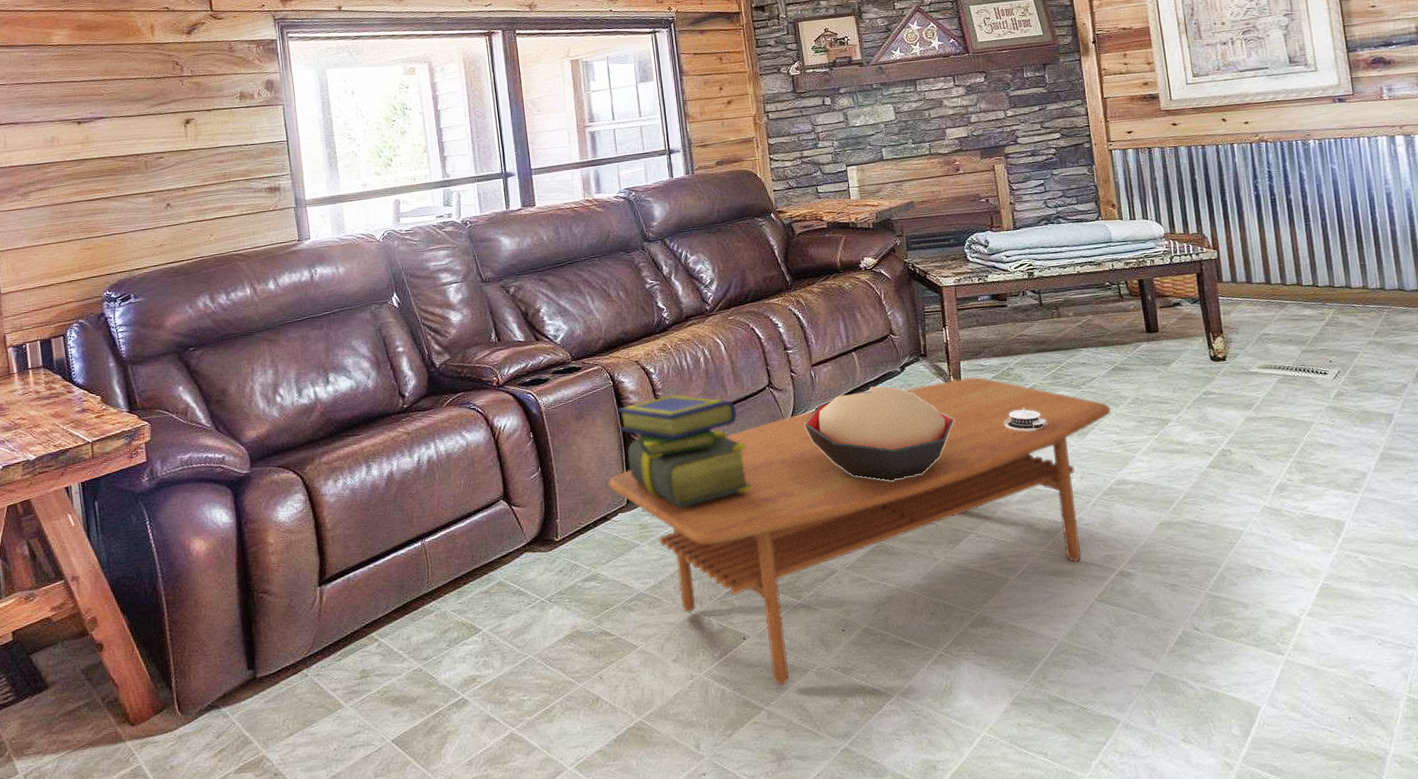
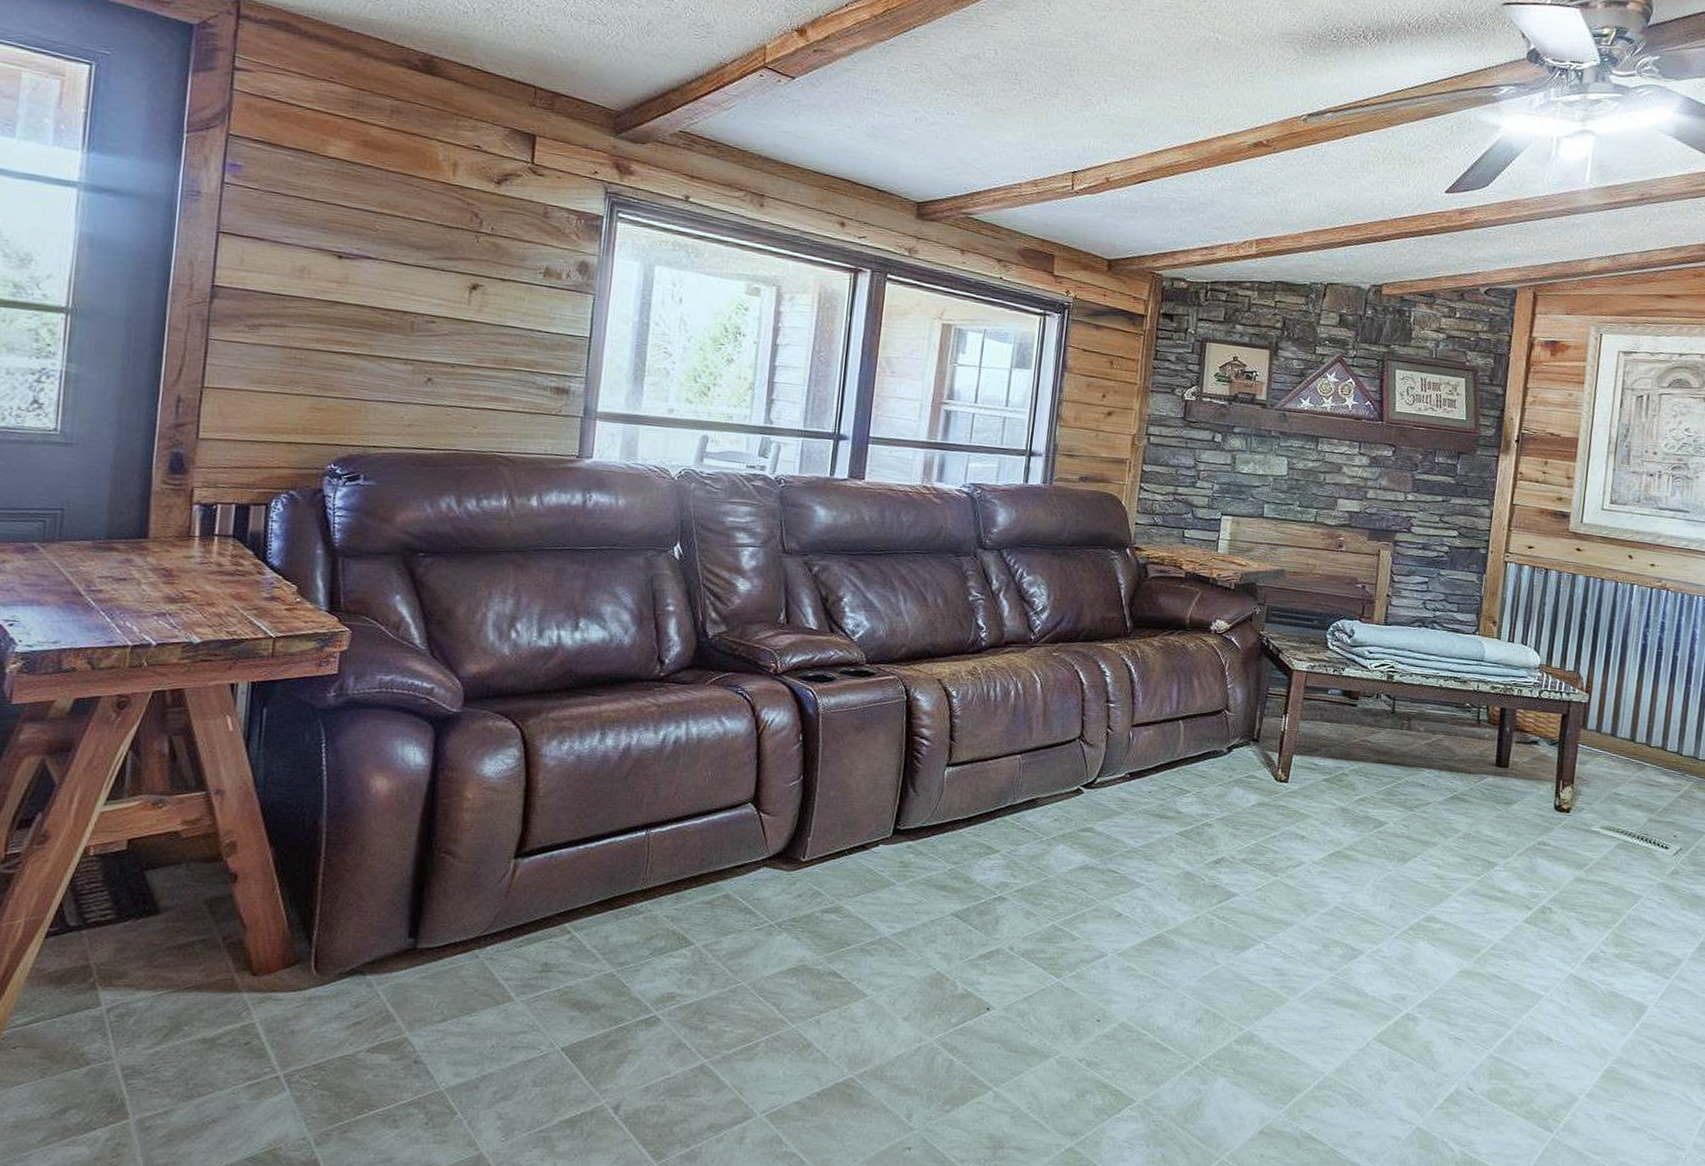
coffee table: present [608,376,1111,685] -> none [876,772,1439,1067]
stack of books: present [616,394,753,508] -> none [903,725,1040,853]
decorative bowl: present [804,386,954,481] -> none [1108,761,1271,869]
architectural model: present [1004,407,1047,431] -> none [1323,819,1369,846]

